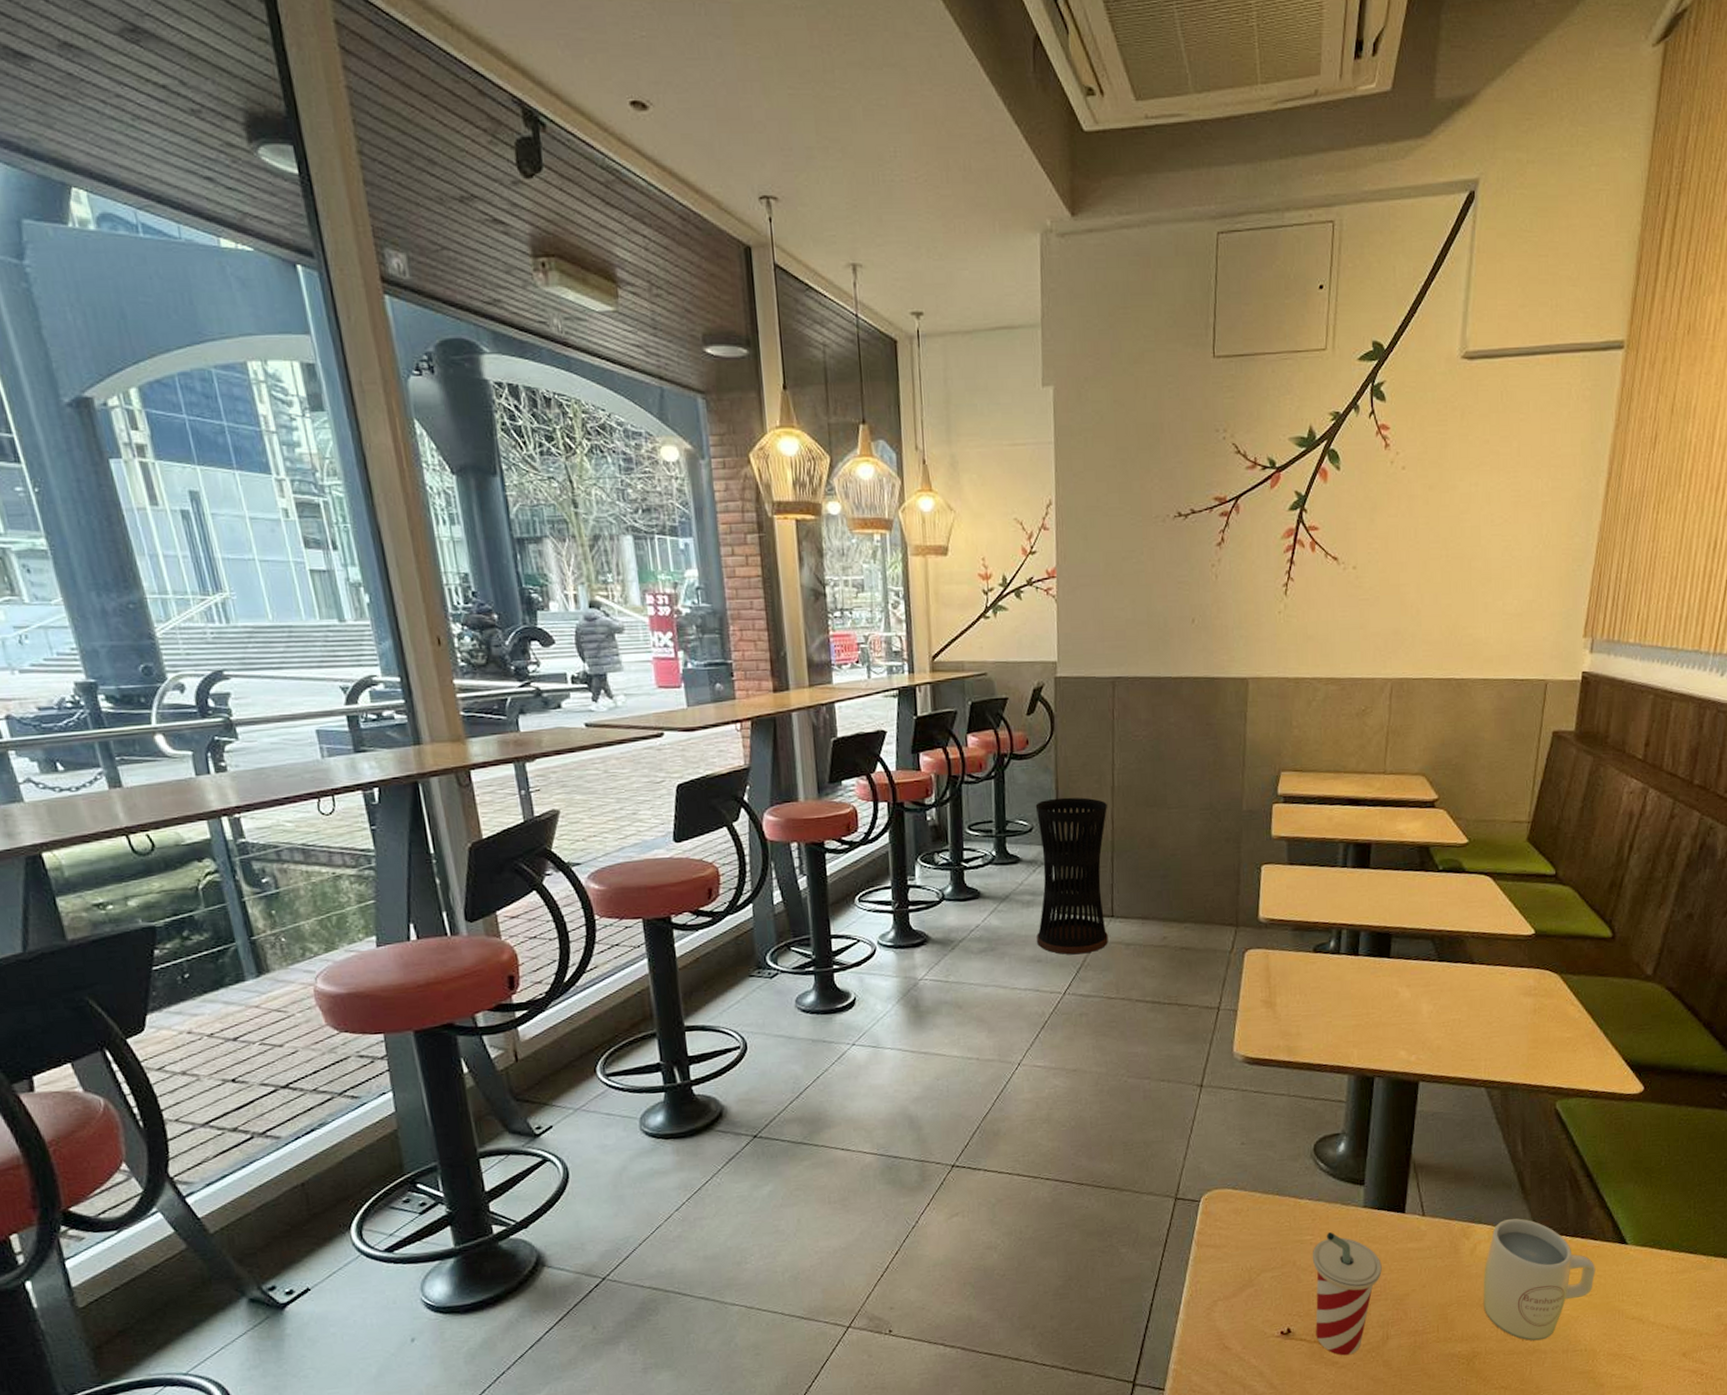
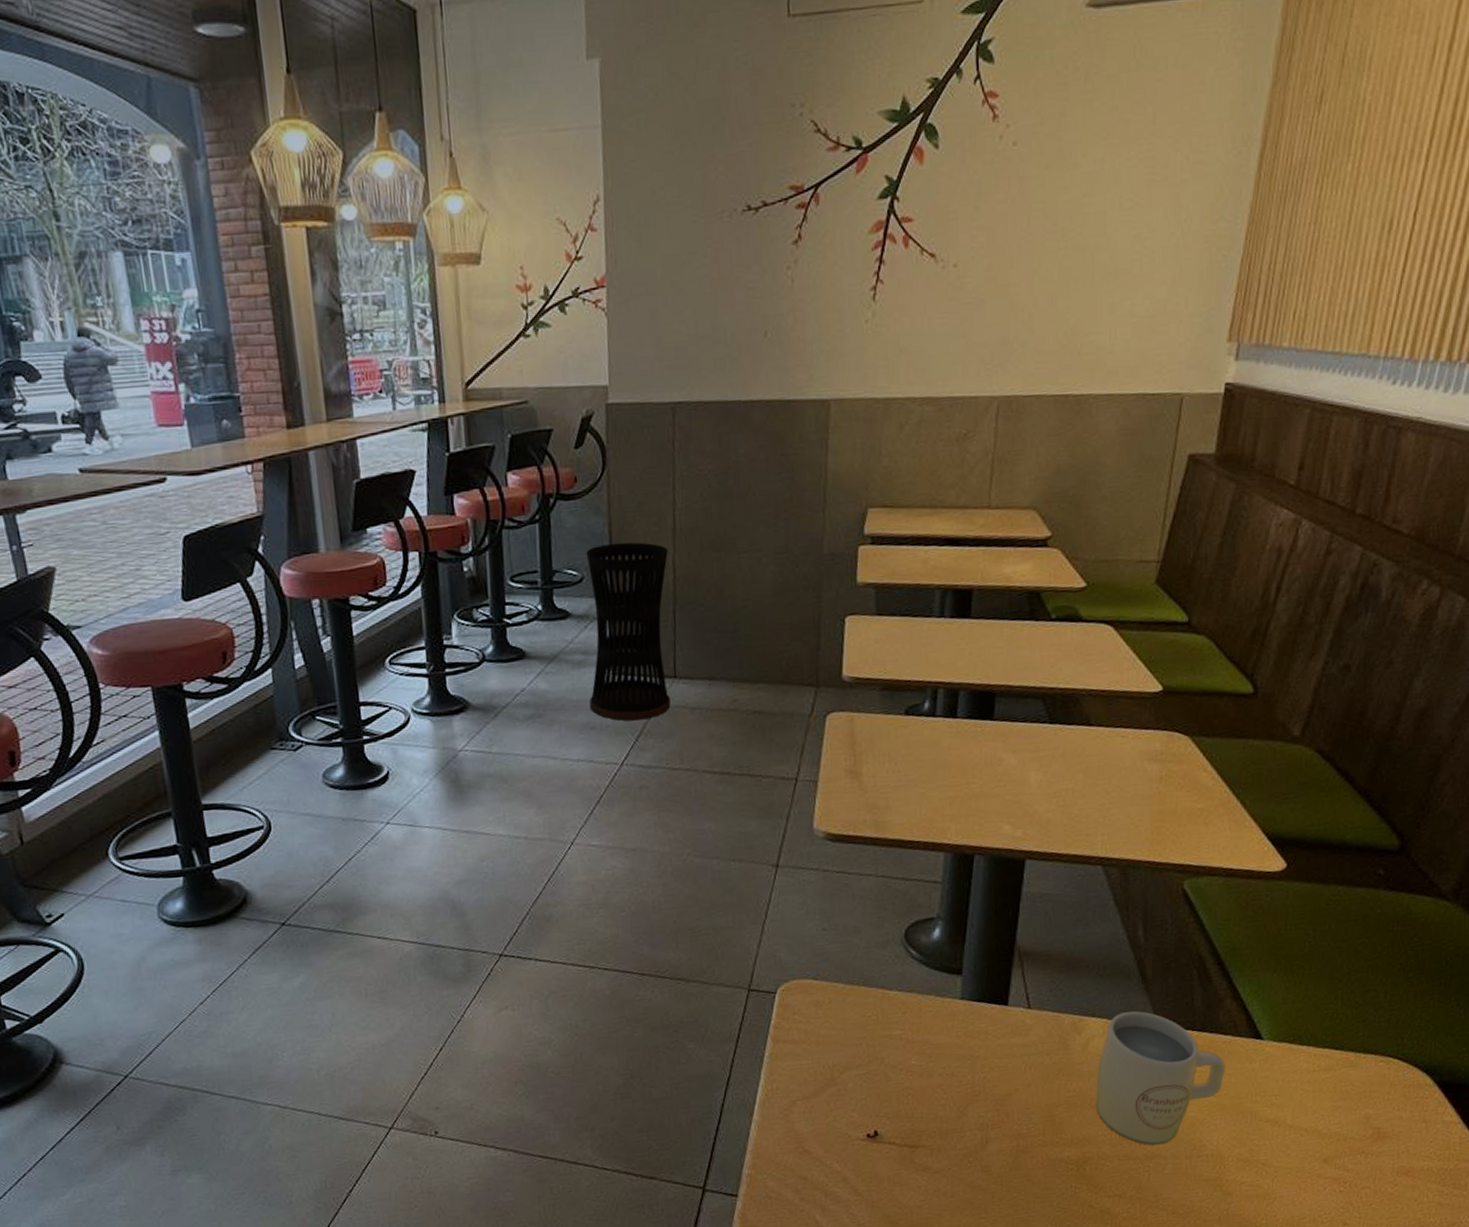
beverage cup: present [1312,1232,1382,1356] -> none [902,1027,981,1161]

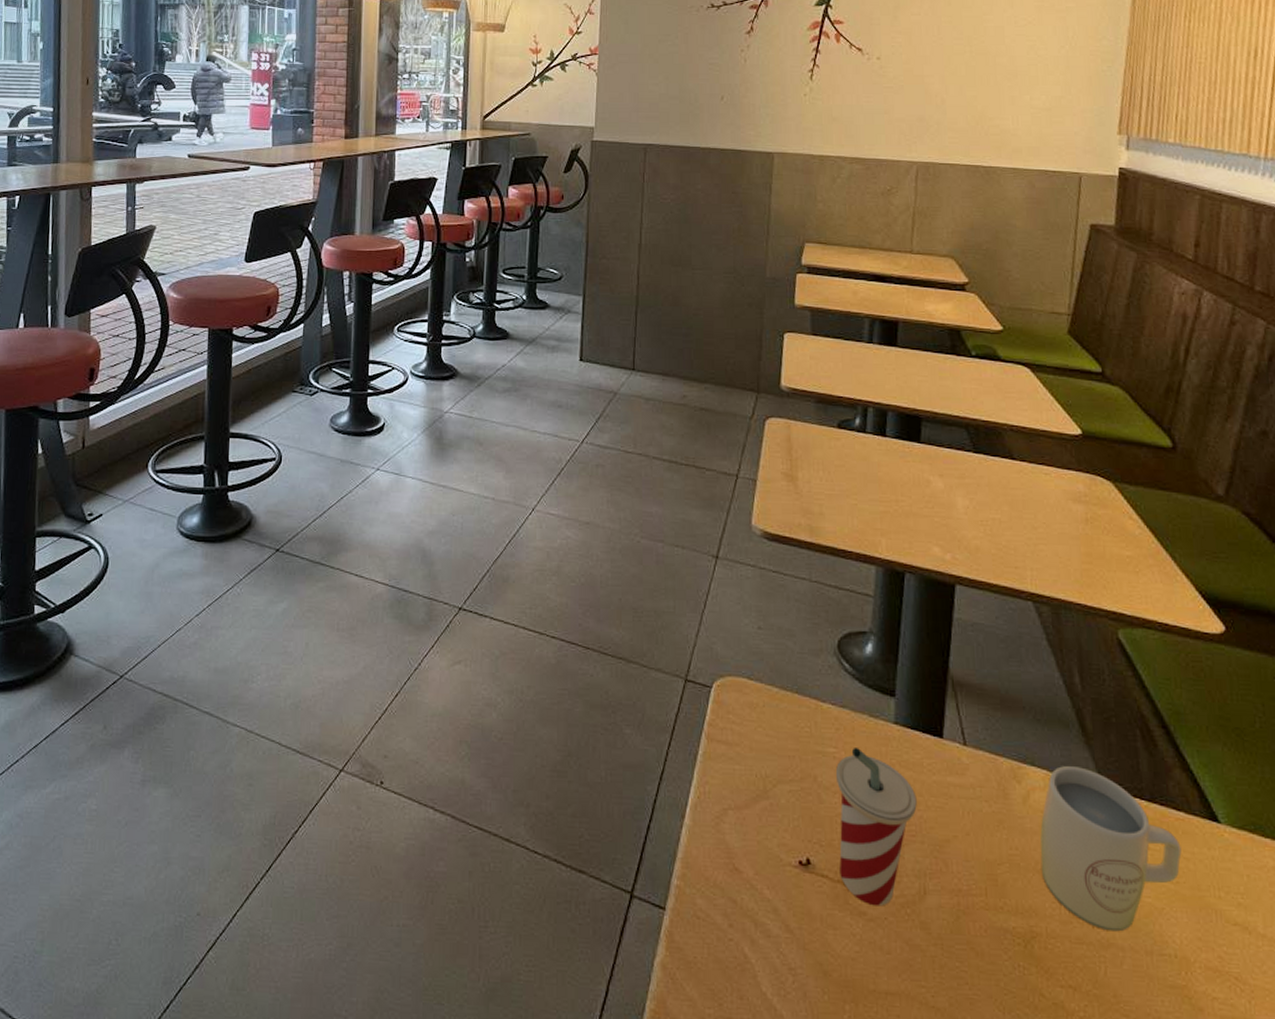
umbrella stand: present [586,542,671,721] -> none [559,250,634,404]
beverage cup: none [902,1027,981,1161] -> present [835,748,917,907]

